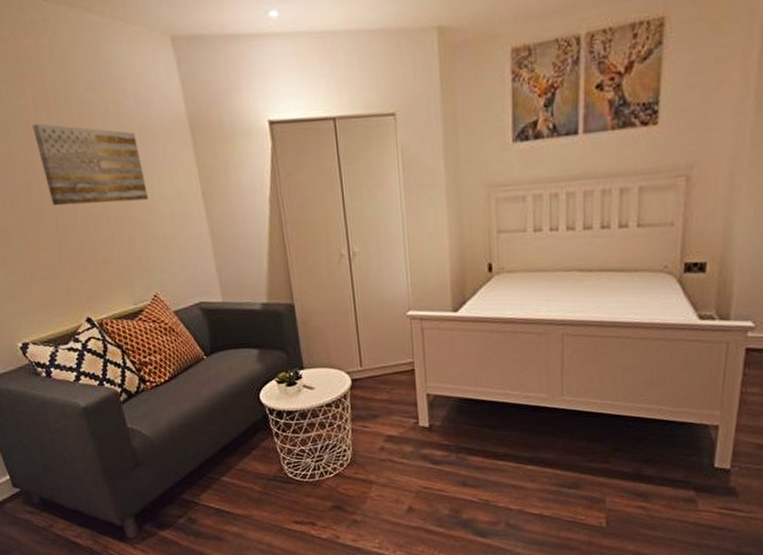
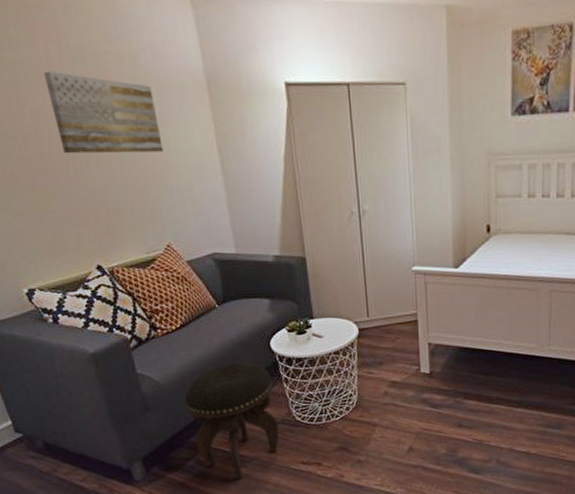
footstool: none [174,416,271,539] -> present [184,362,279,479]

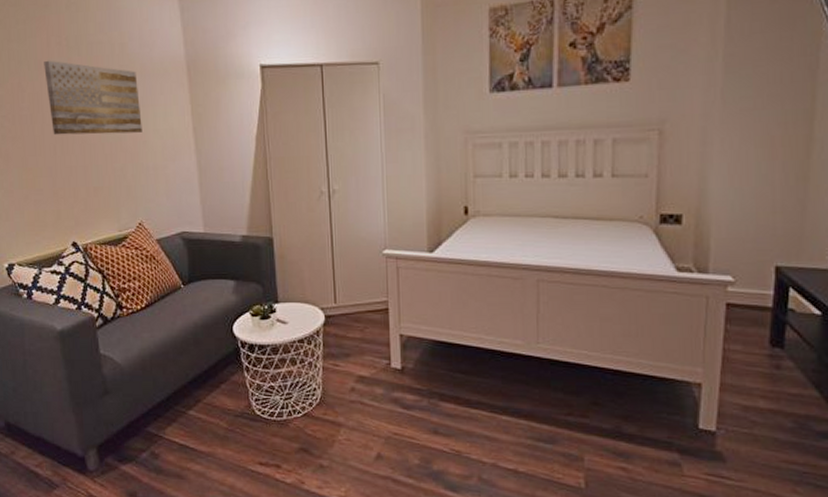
footstool: present [184,362,279,479] -> none [144,347,238,477]

